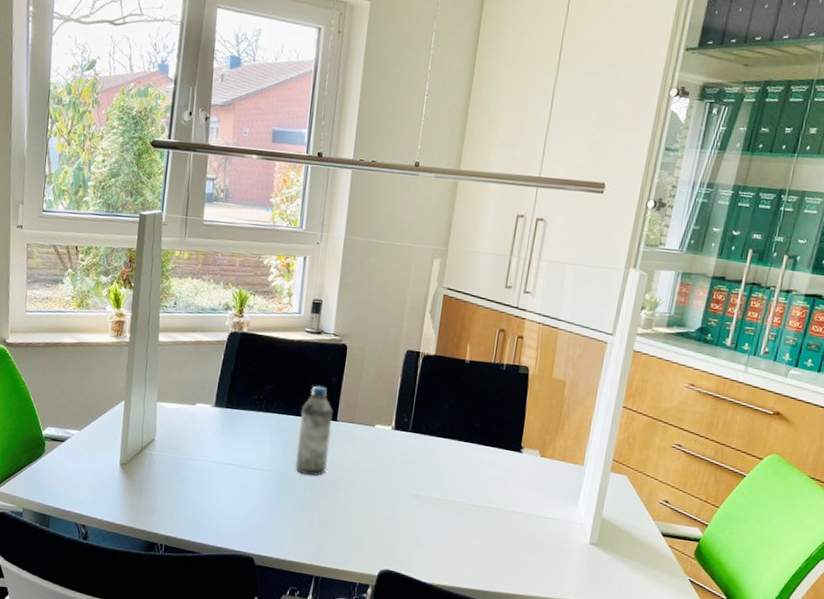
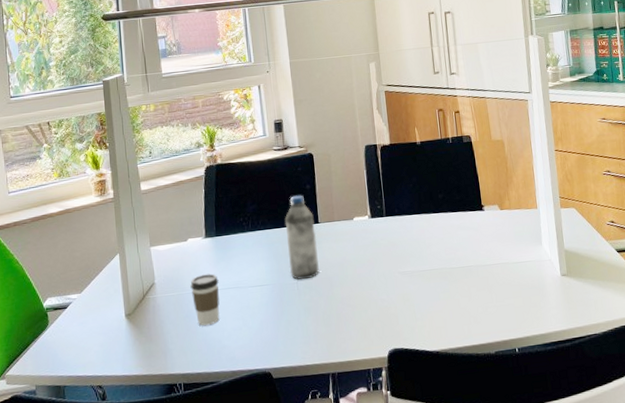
coffee cup: none [189,443,220,496] -> present [190,273,220,326]

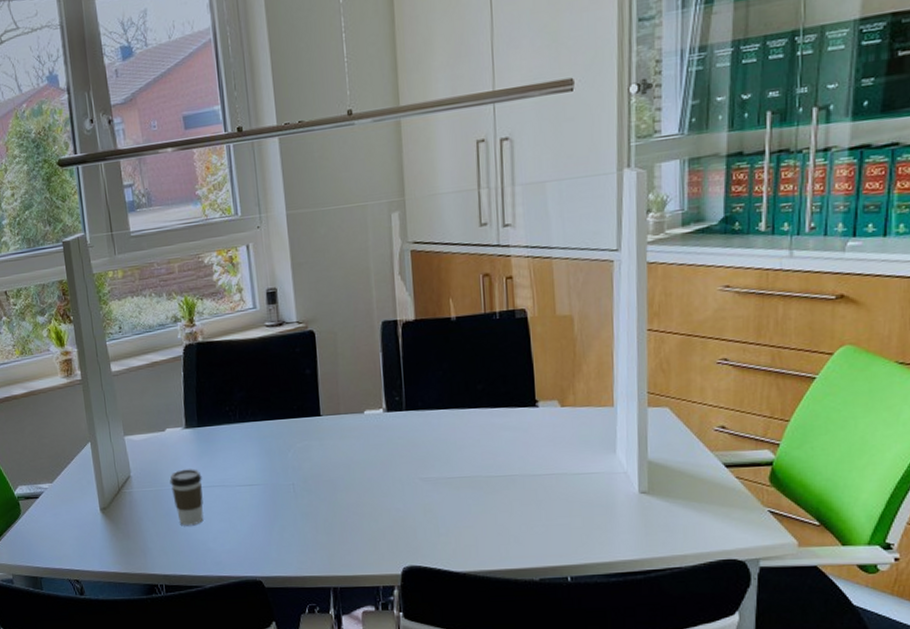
water bottle: present [284,195,319,280] -> none [278,381,320,481]

